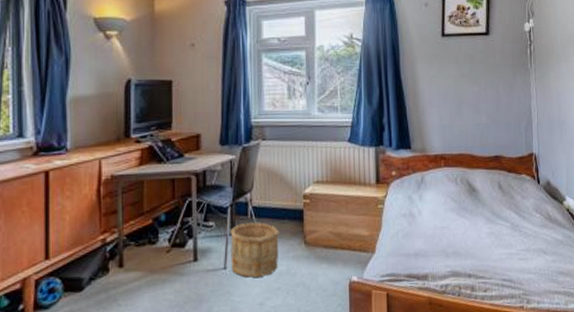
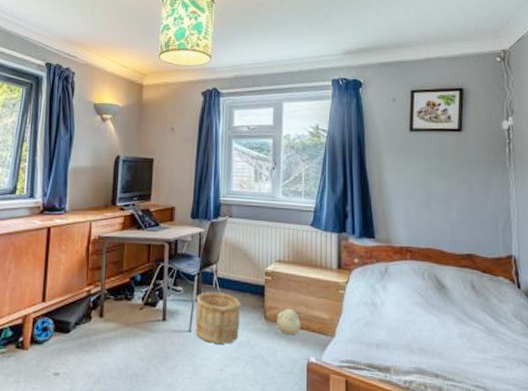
plush toy: none [317,228,344,257] -> present [277,307,303,335]

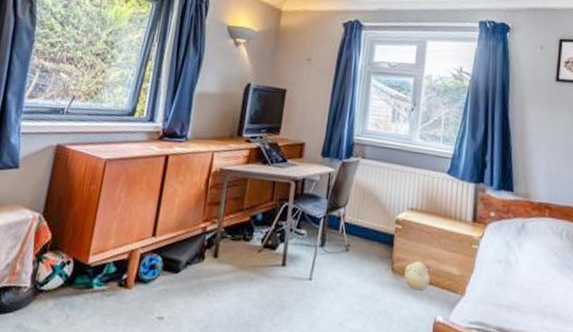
wooden bucket: present [195,291,242,345] -> none [316,237,369,297]

